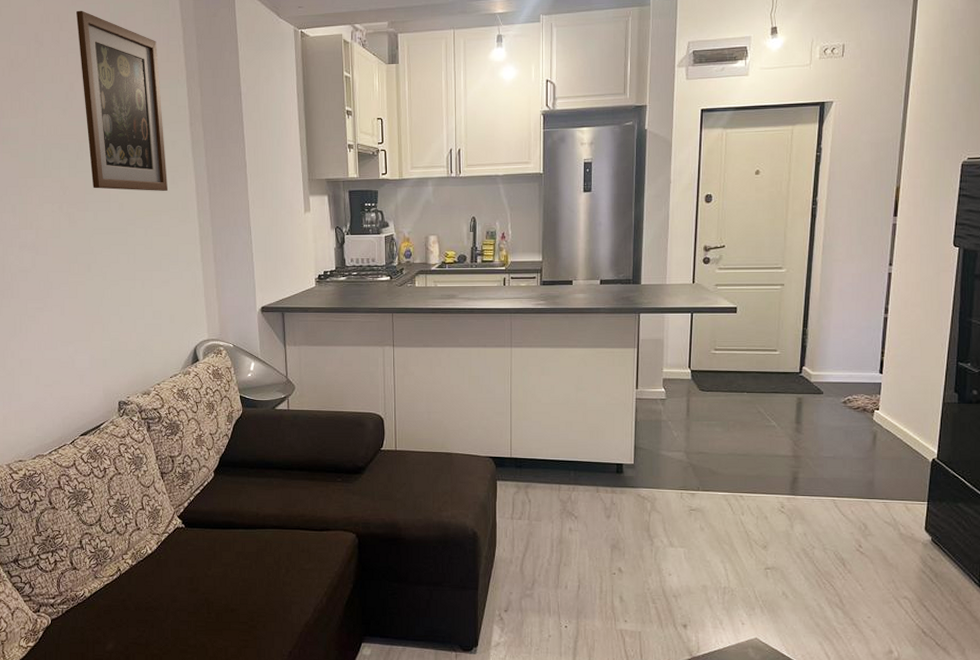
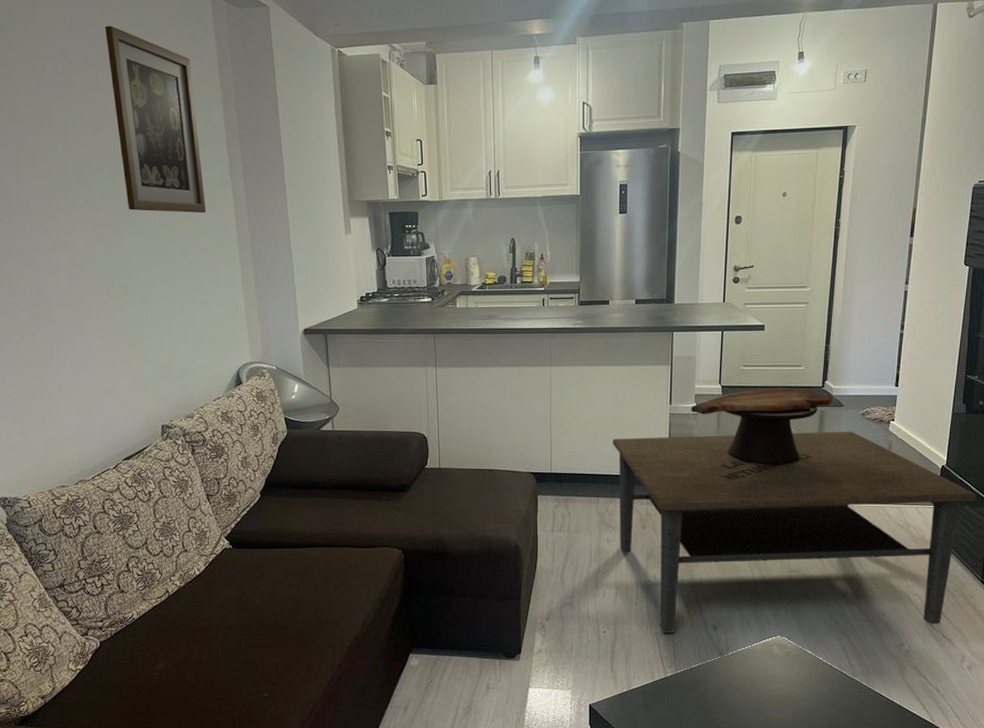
coffee table: none [576,420,972,631] -> present [612,431,977,633]
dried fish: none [658,373,811,454] -> present [690,388,833,465]

